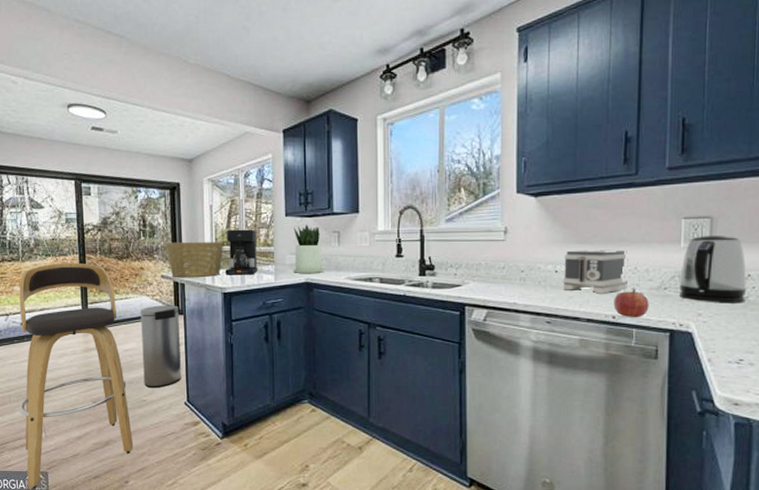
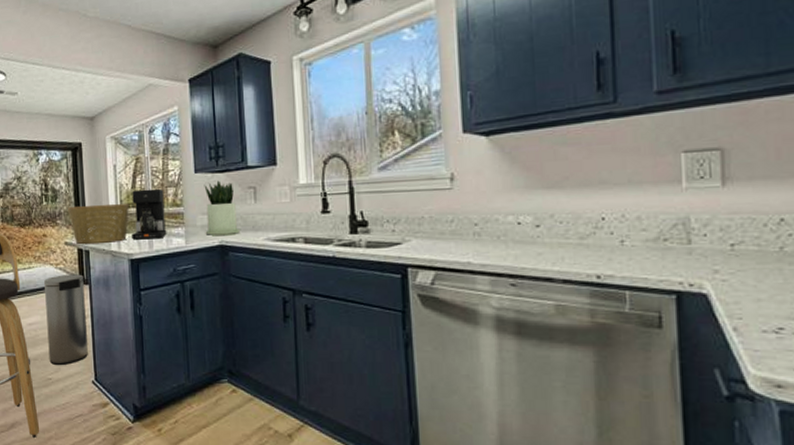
toaster: present [563,249,629,294] -> none [528,194,616,249]
fruit: present [613,290,649,318] -> none [596,242,645,278]
kettle: present [678,234,747,305] -> none [683,170,781,258]

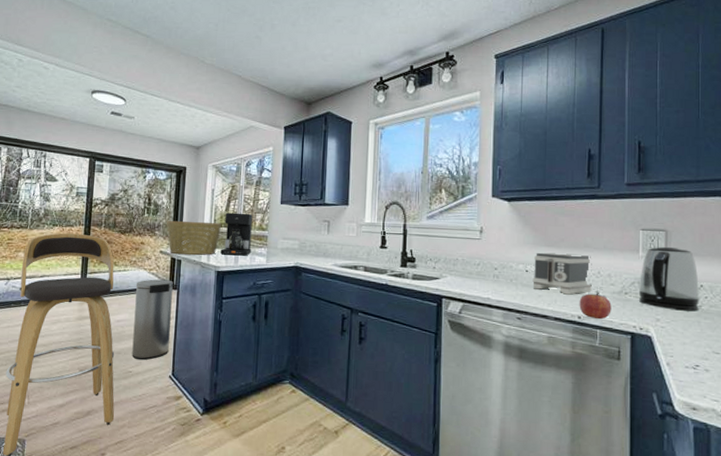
planter: present [204,180,241,236] -> none [284,212,314,259]
toaster: none [528,194,616,249] -> present [532,252,593,295]
fruit: none [596,242,645,278] -> present [579,293,612,320]
kettle: none [683,170,781,258] -> present [638,246,700,312]

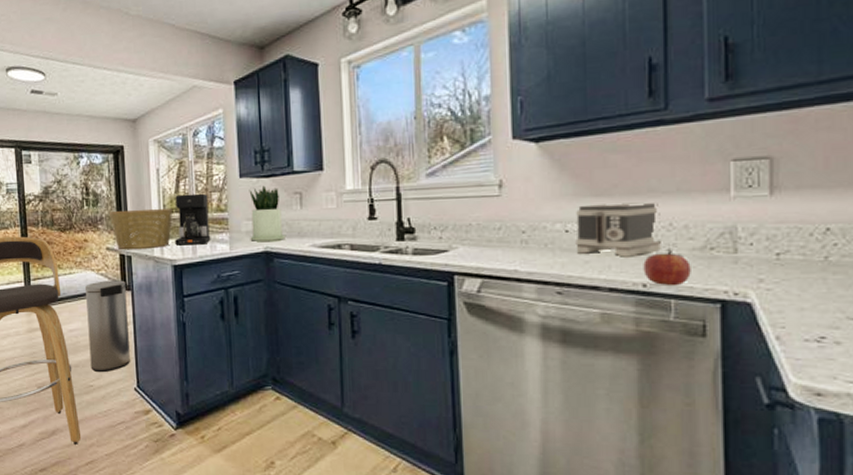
planter: none [284,212,314,259] -> present [249,185,287,242]
kettle: present [638,246,700,312] -> none [730,179,826,267]

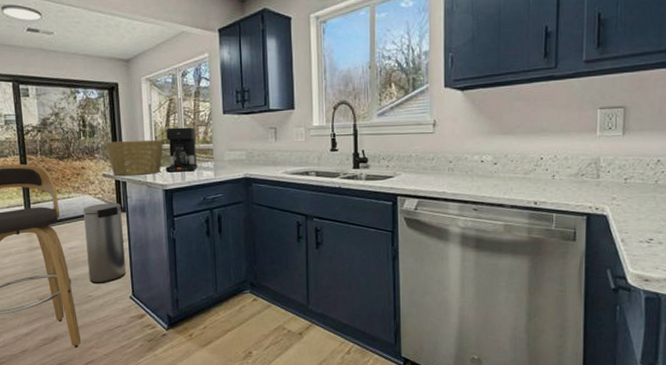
planter: present [249,185,287,242] -> none [231,121,263,170]
toaster: present [575,202,663,257] -> none [488,139,549,182]
fruit: present [643,251,691,287] -> none [535,177,568,204]

